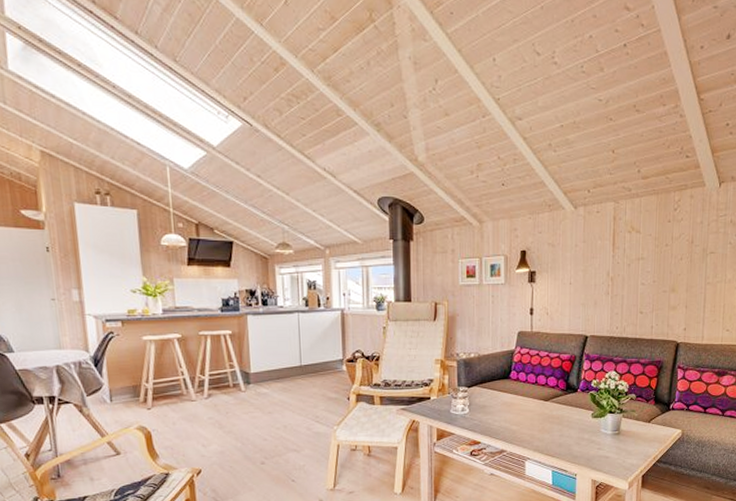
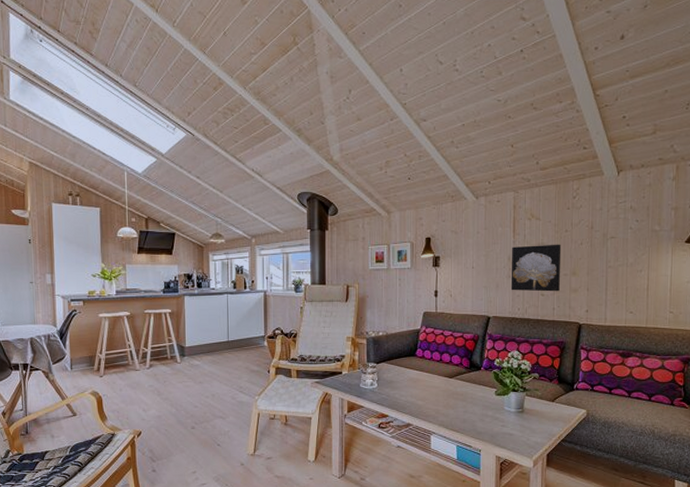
wall art: none [609,259,661,309] -> present [510,244,562,292]

